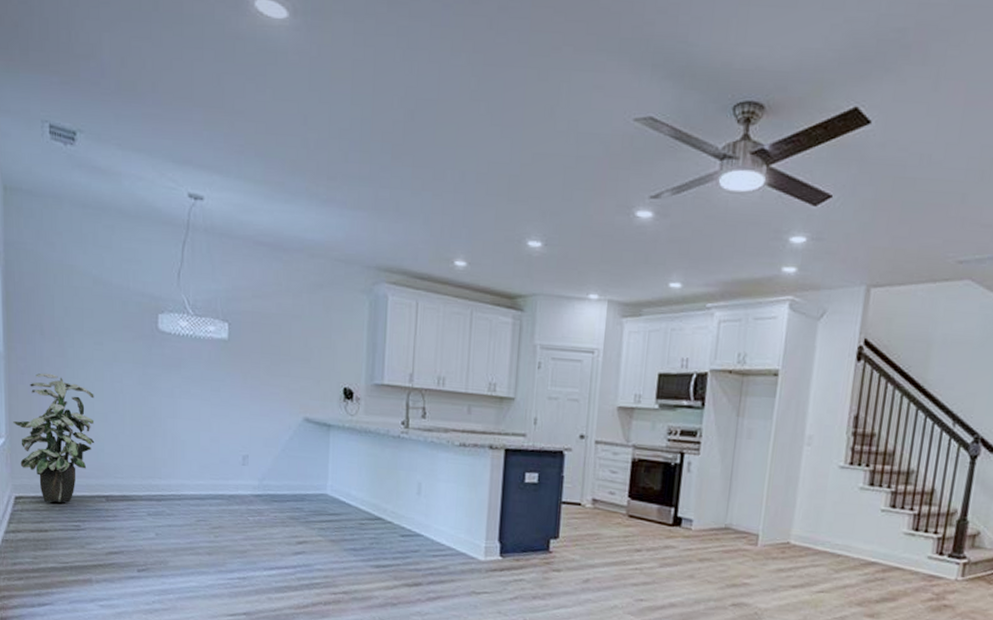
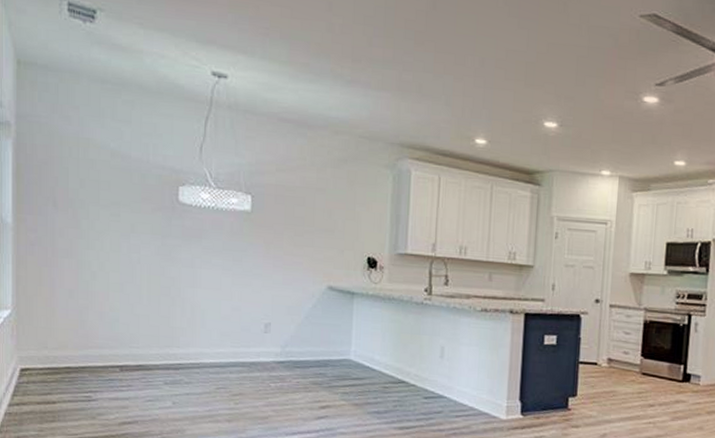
indoor plant: present [12,373,95,503] -> none [20,244,110,374]

